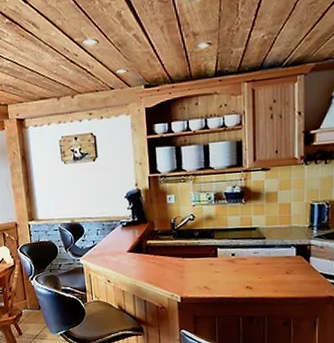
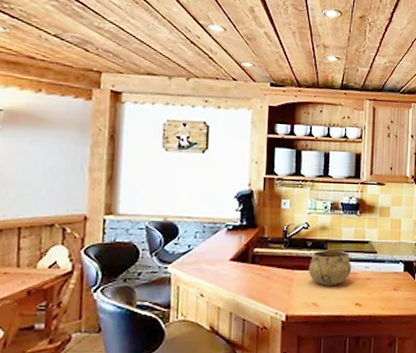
decorative bowl: none [197,238,241,271] -> present [308,250,352,286]

